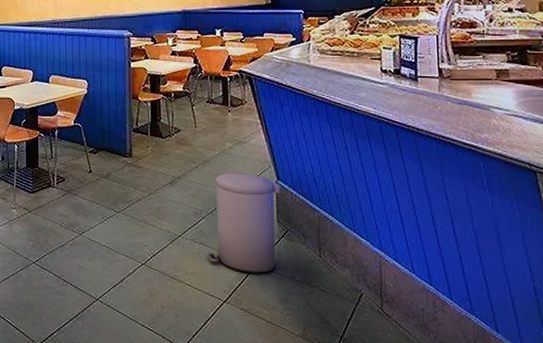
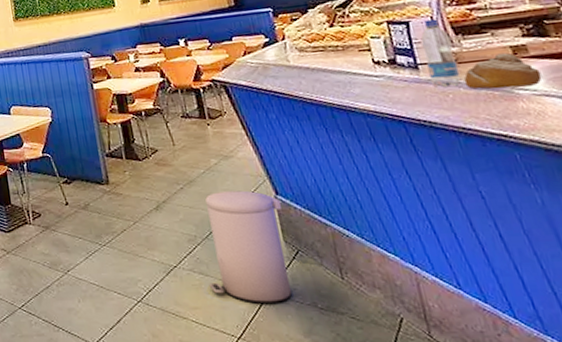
bottle: none [424,38,451,100] -> present [420,19,461,88]
pastry: none [452,75,515,107] -> present [463,52,542,90]

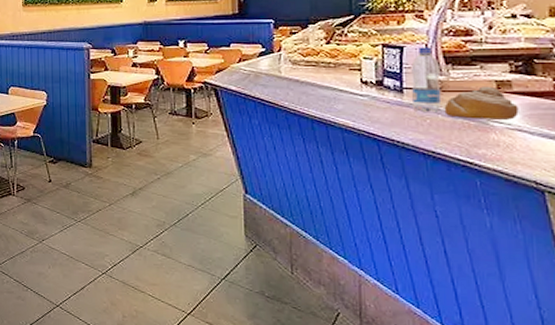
pedal bin: present [205,190,293,305] -> none [169,185,249,289]

